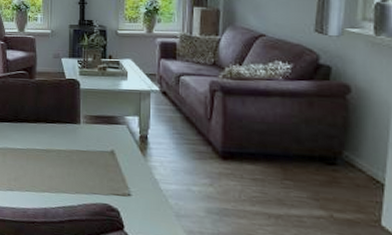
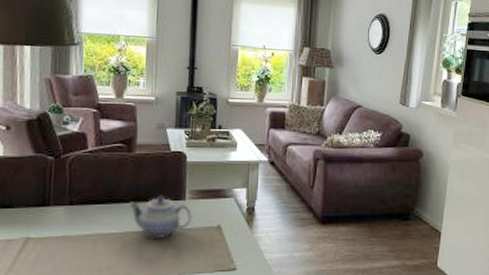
teapot: none [31,118,88,158] -> present [128,195,193,239]

